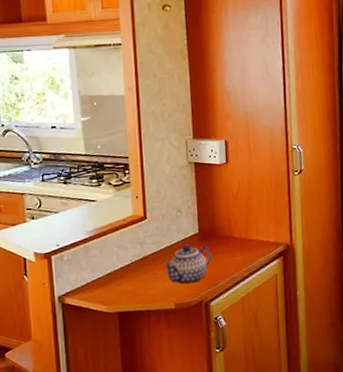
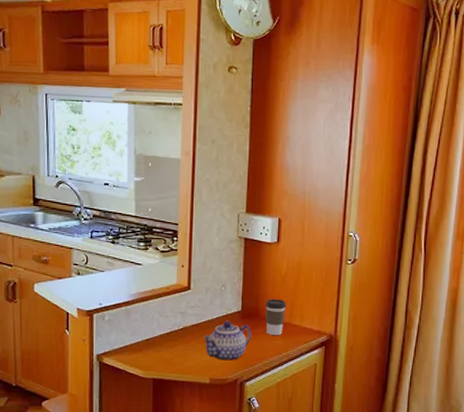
coffee cup: none [221,216,242,253] -> present [265,299,287,335]

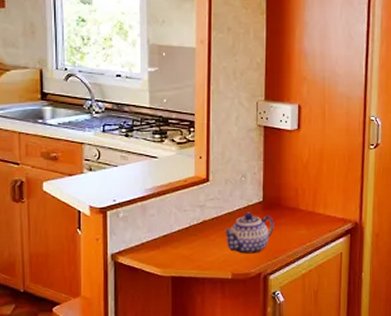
coffee cup: present [265,299,287,335] -> none [287,187,309,225]

